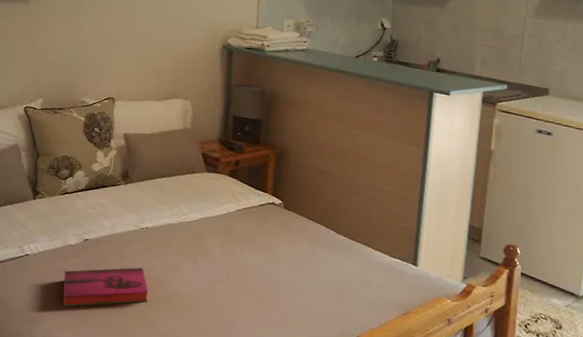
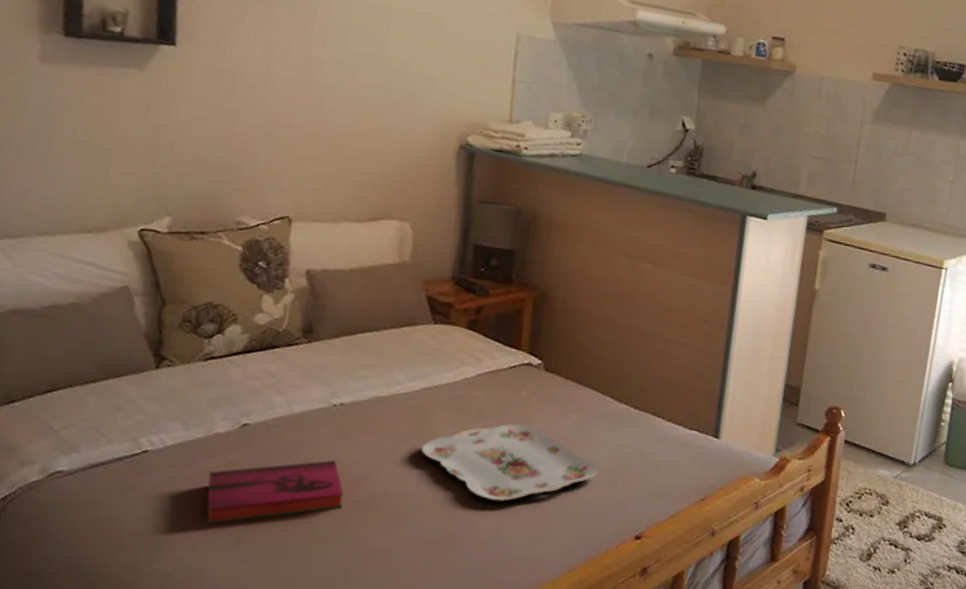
serving tray: none [199,247,325,305] -> present [421,424,598,502]

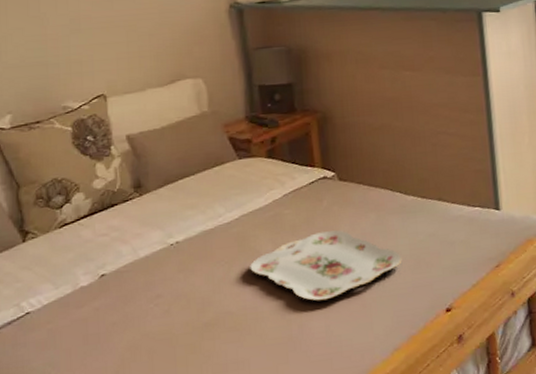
hardback book: present [206,459,344,524] -> none [82,291,195,364]

